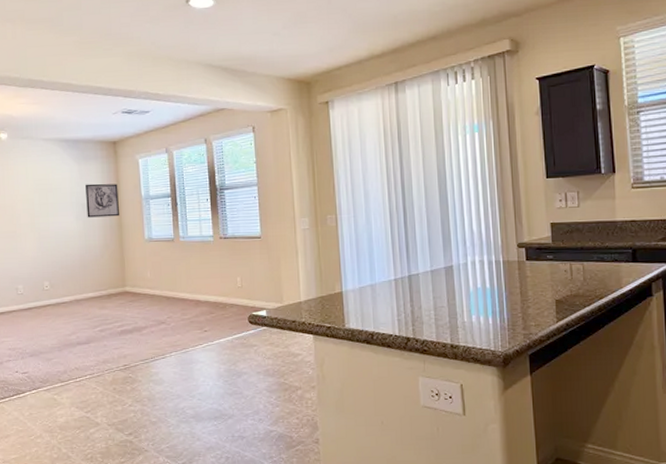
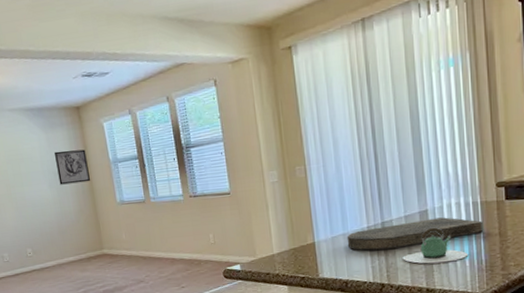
cutting board: none [374,274,506,303] -> present [347,217,484,251]
teapot: none [428,283,492,320] -> present [402,227,469,264]

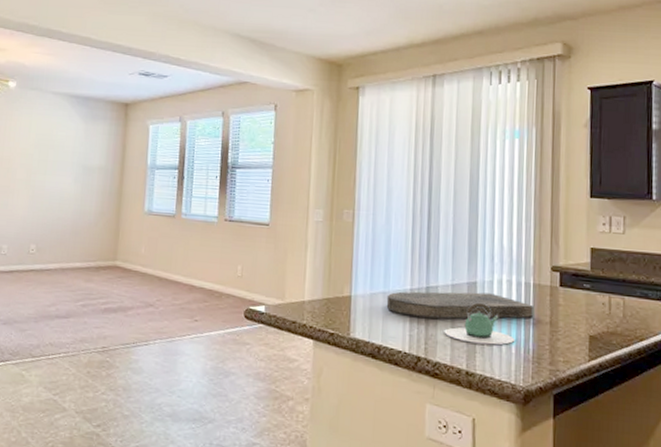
wall art: present [54,149,90,185] -> none [86,145,124,184]

